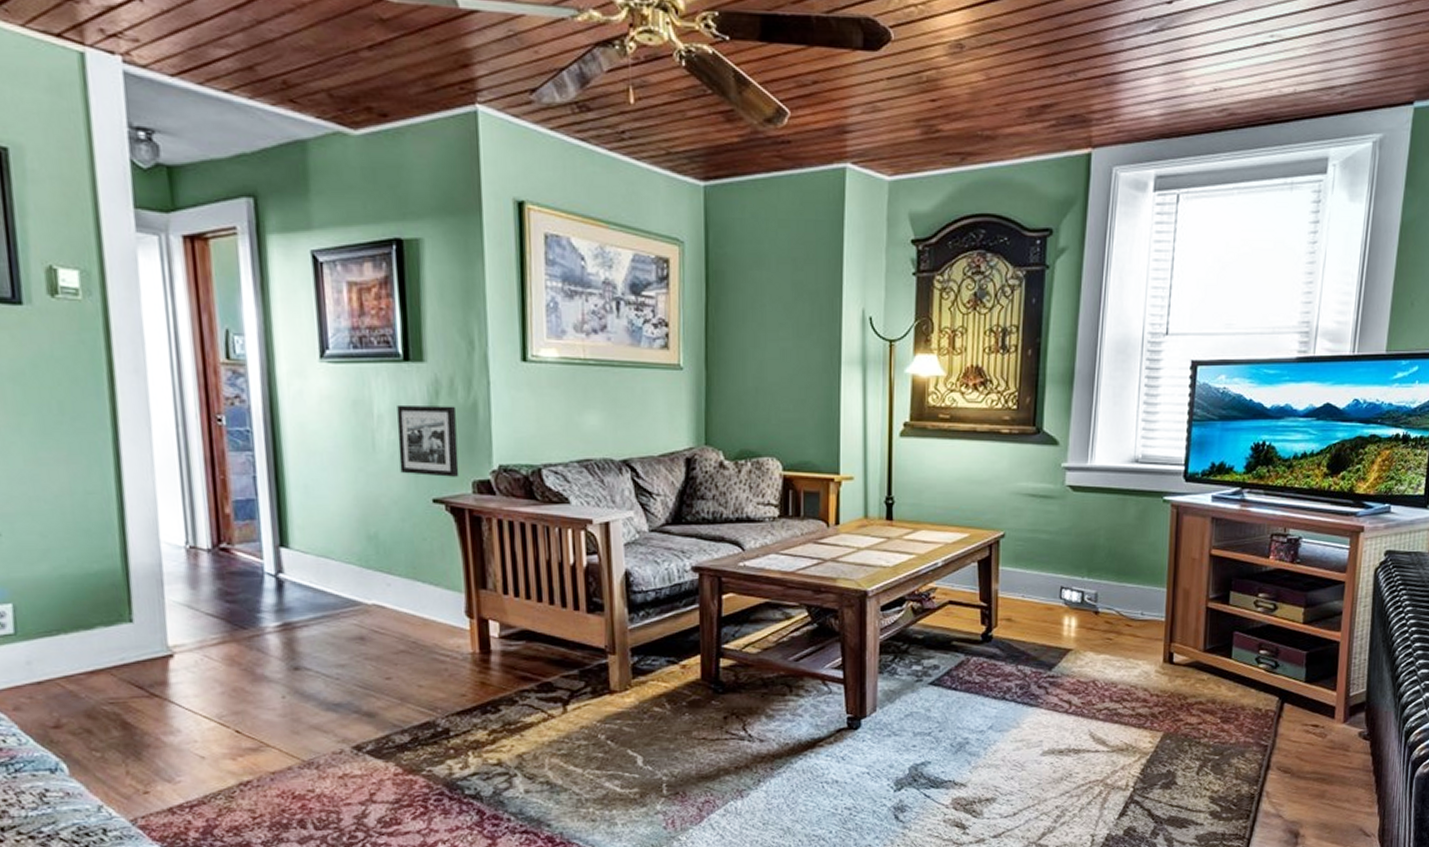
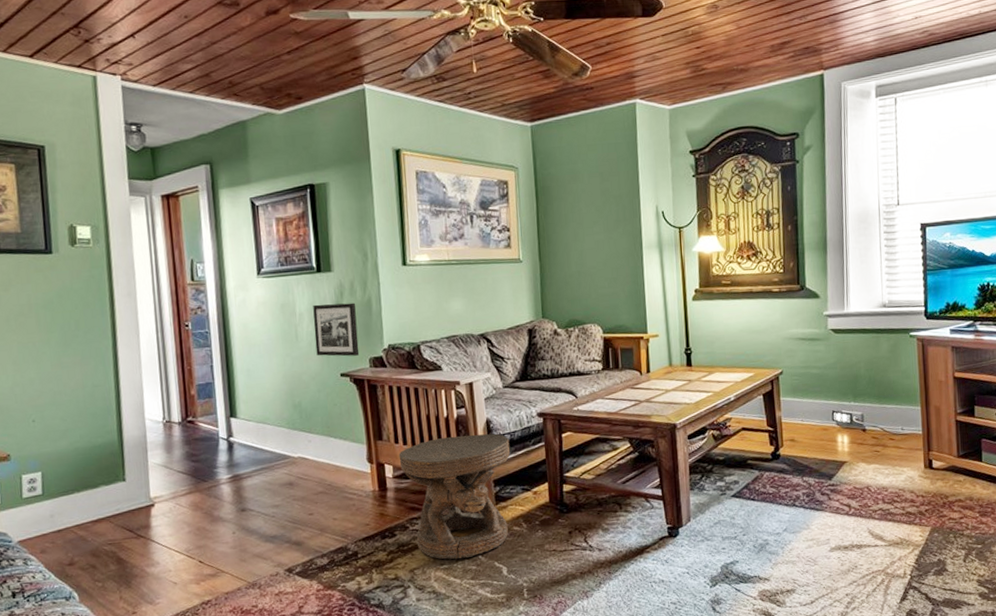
carved stool: none [508,589,655,744] -> present [398,434,511,560]

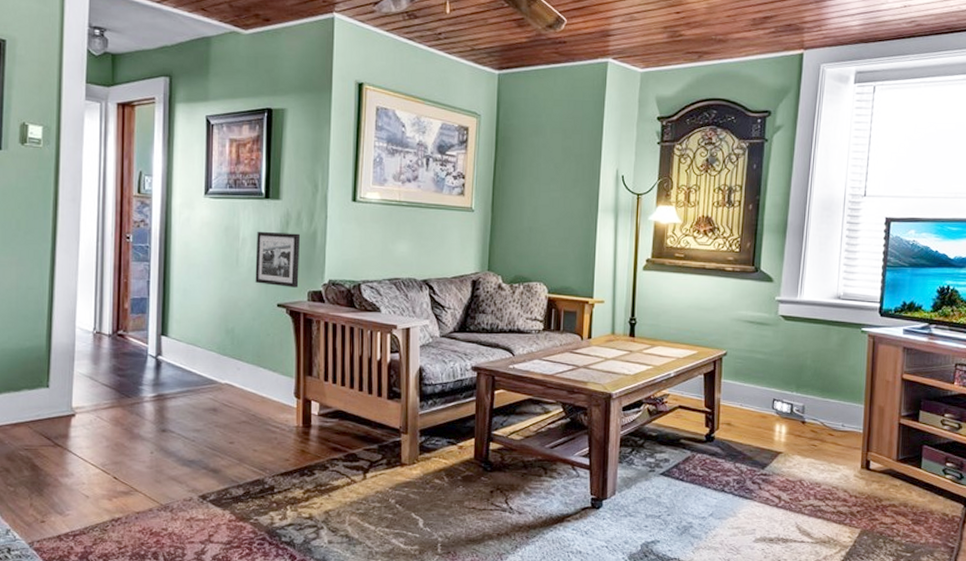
carved stool: present [398,434,511,560] -> none [326,380,441,506]

